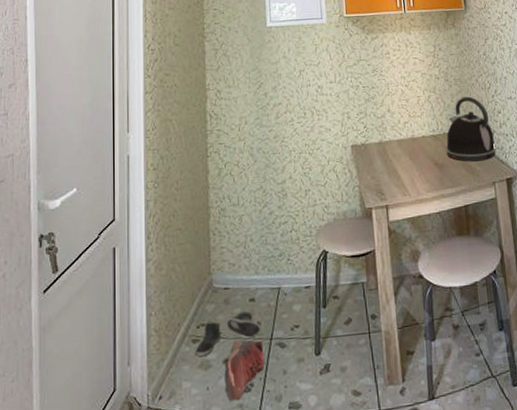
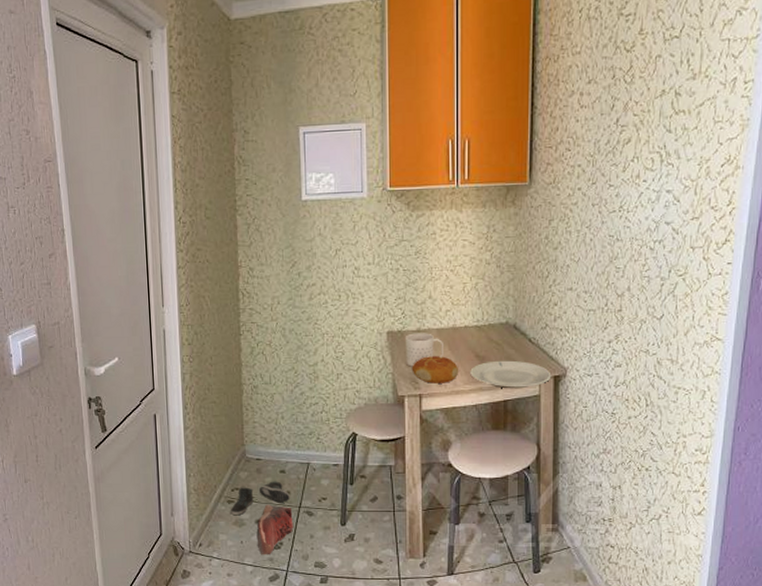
mug: none [368,144,405,179] -> present [405,333,443,367]
bread: none [376,166,421,194] -> present [411,356,459,383]
plate: none [431,166,504,194] -> present [470,360,552,389]
kettle: present [445,96,496,162] -> none [489,285,547,356]

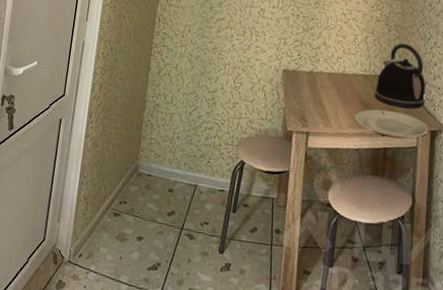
boot: present [230,481,291,515] -> none [114,198,175,229]
boot: present [256,504,294,555] -> none [135,221,174,276]
mug: present [405,333,443,367] -> none [297,74,333,105]
bread: present [411,356,459,383] -> none [302,97,345,125]
kettle: none [489,285,547,356] -> present [374,43,426,109]

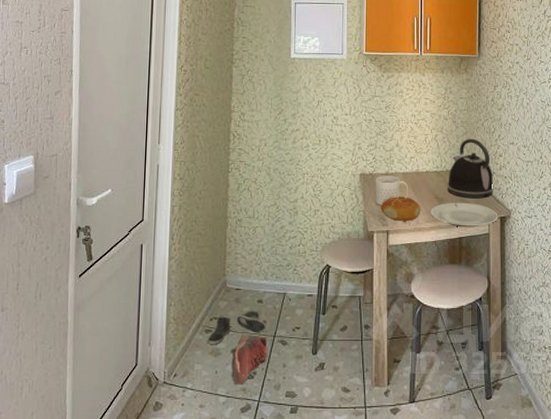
boot: none [114,198,175,229] -> present [207,311,267,344]
boot: none [135,221,174,276] -> present [231,333,268,385]
mug: none [297,74,333,105] -> present [375,176,408,206]
bread: none [302,97,345,125] -> present [380,197,421,221]

